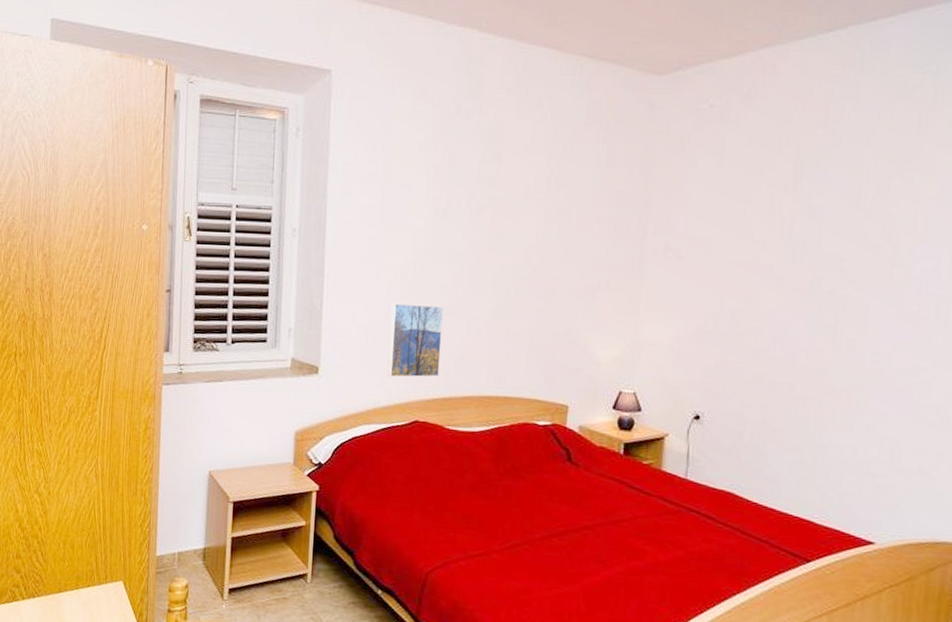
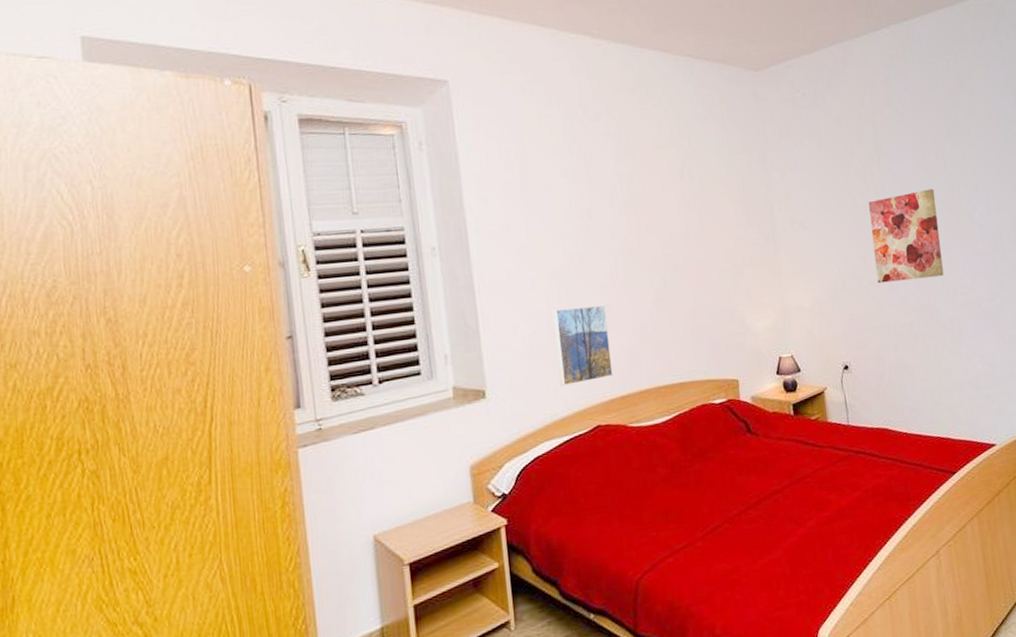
wall art: none [758,231,863,337] -> present [869,189,944,283]

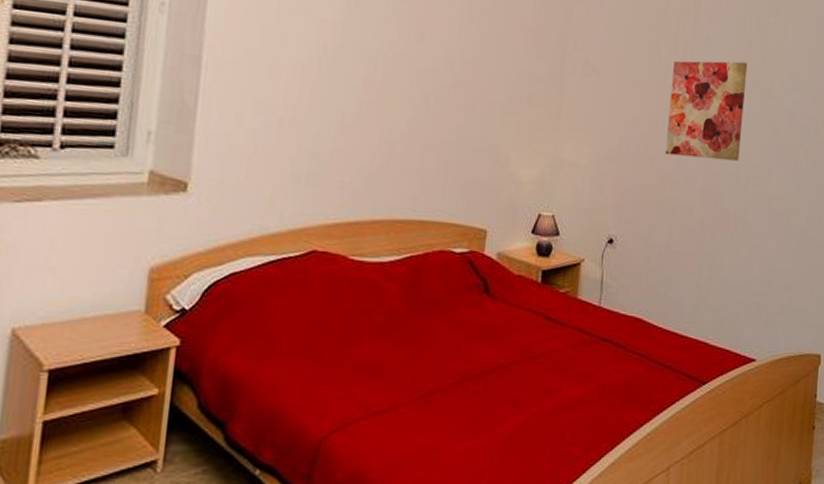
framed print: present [551,304,613,387] -> none [280,105,353,198]

